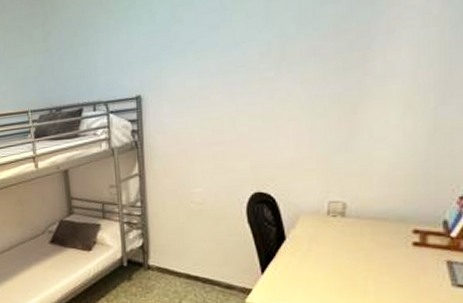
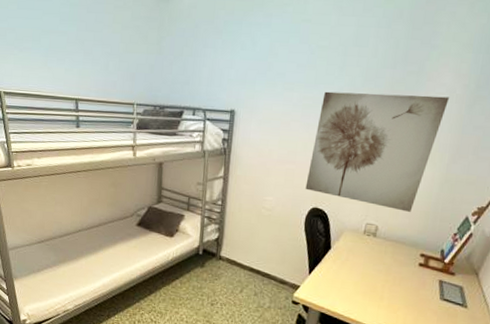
wall art: none [241,21,423,179] -> present [305,91,449,212]

